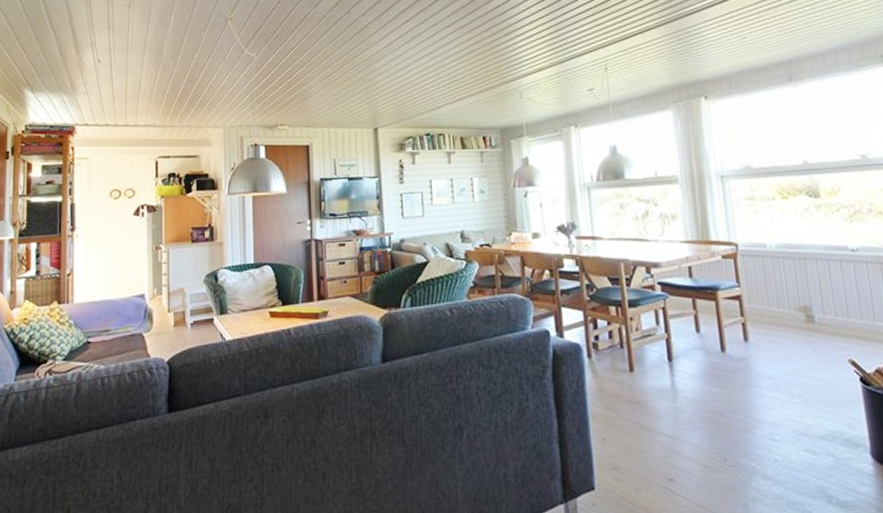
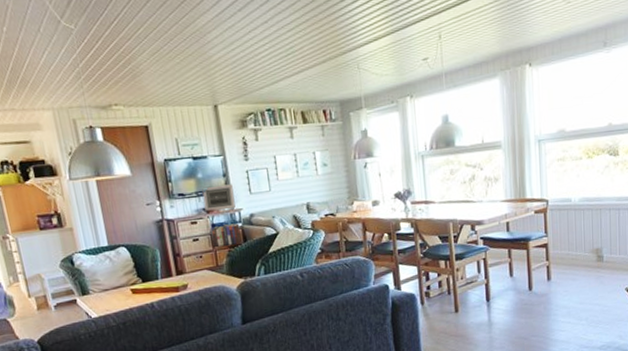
picture frame: none [354,206,386,234] -> present [202,184,236,212]

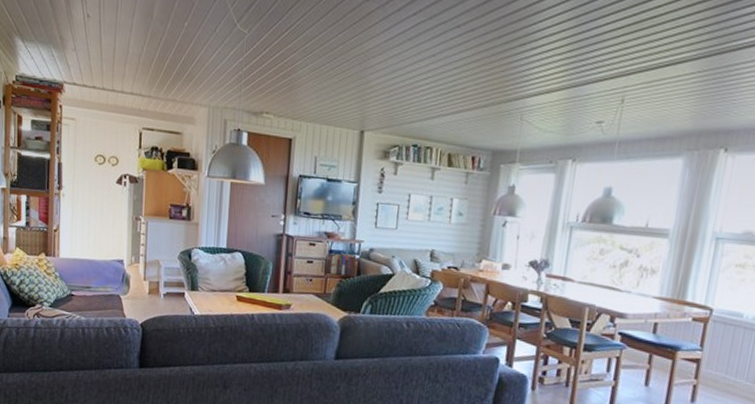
picture frame: present [202,184,236,212] -> none [326,210,360,240]

